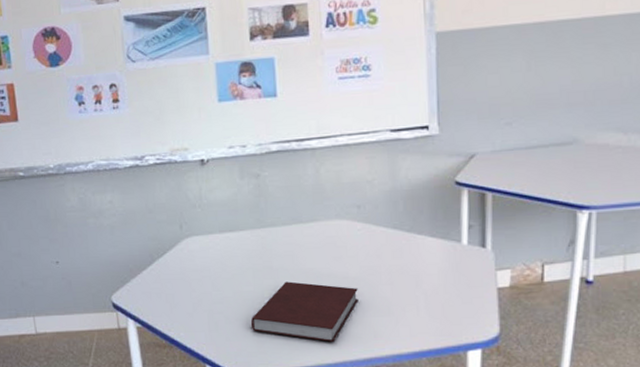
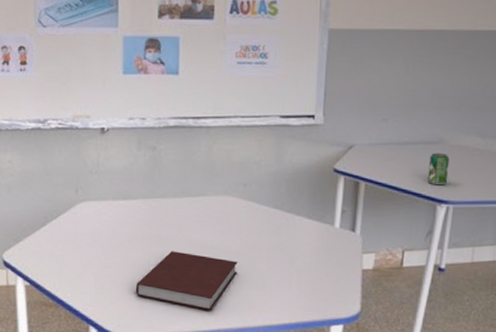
beverage can: none [563,154,588,190] -> present [427,153,450,186]

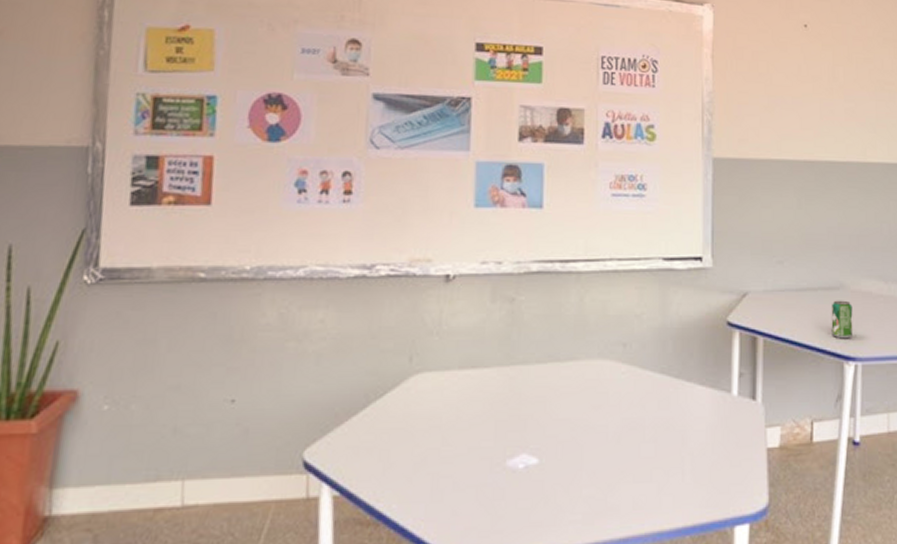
notebook: present [135,251,238,310] -> none [485,435,618,516]

